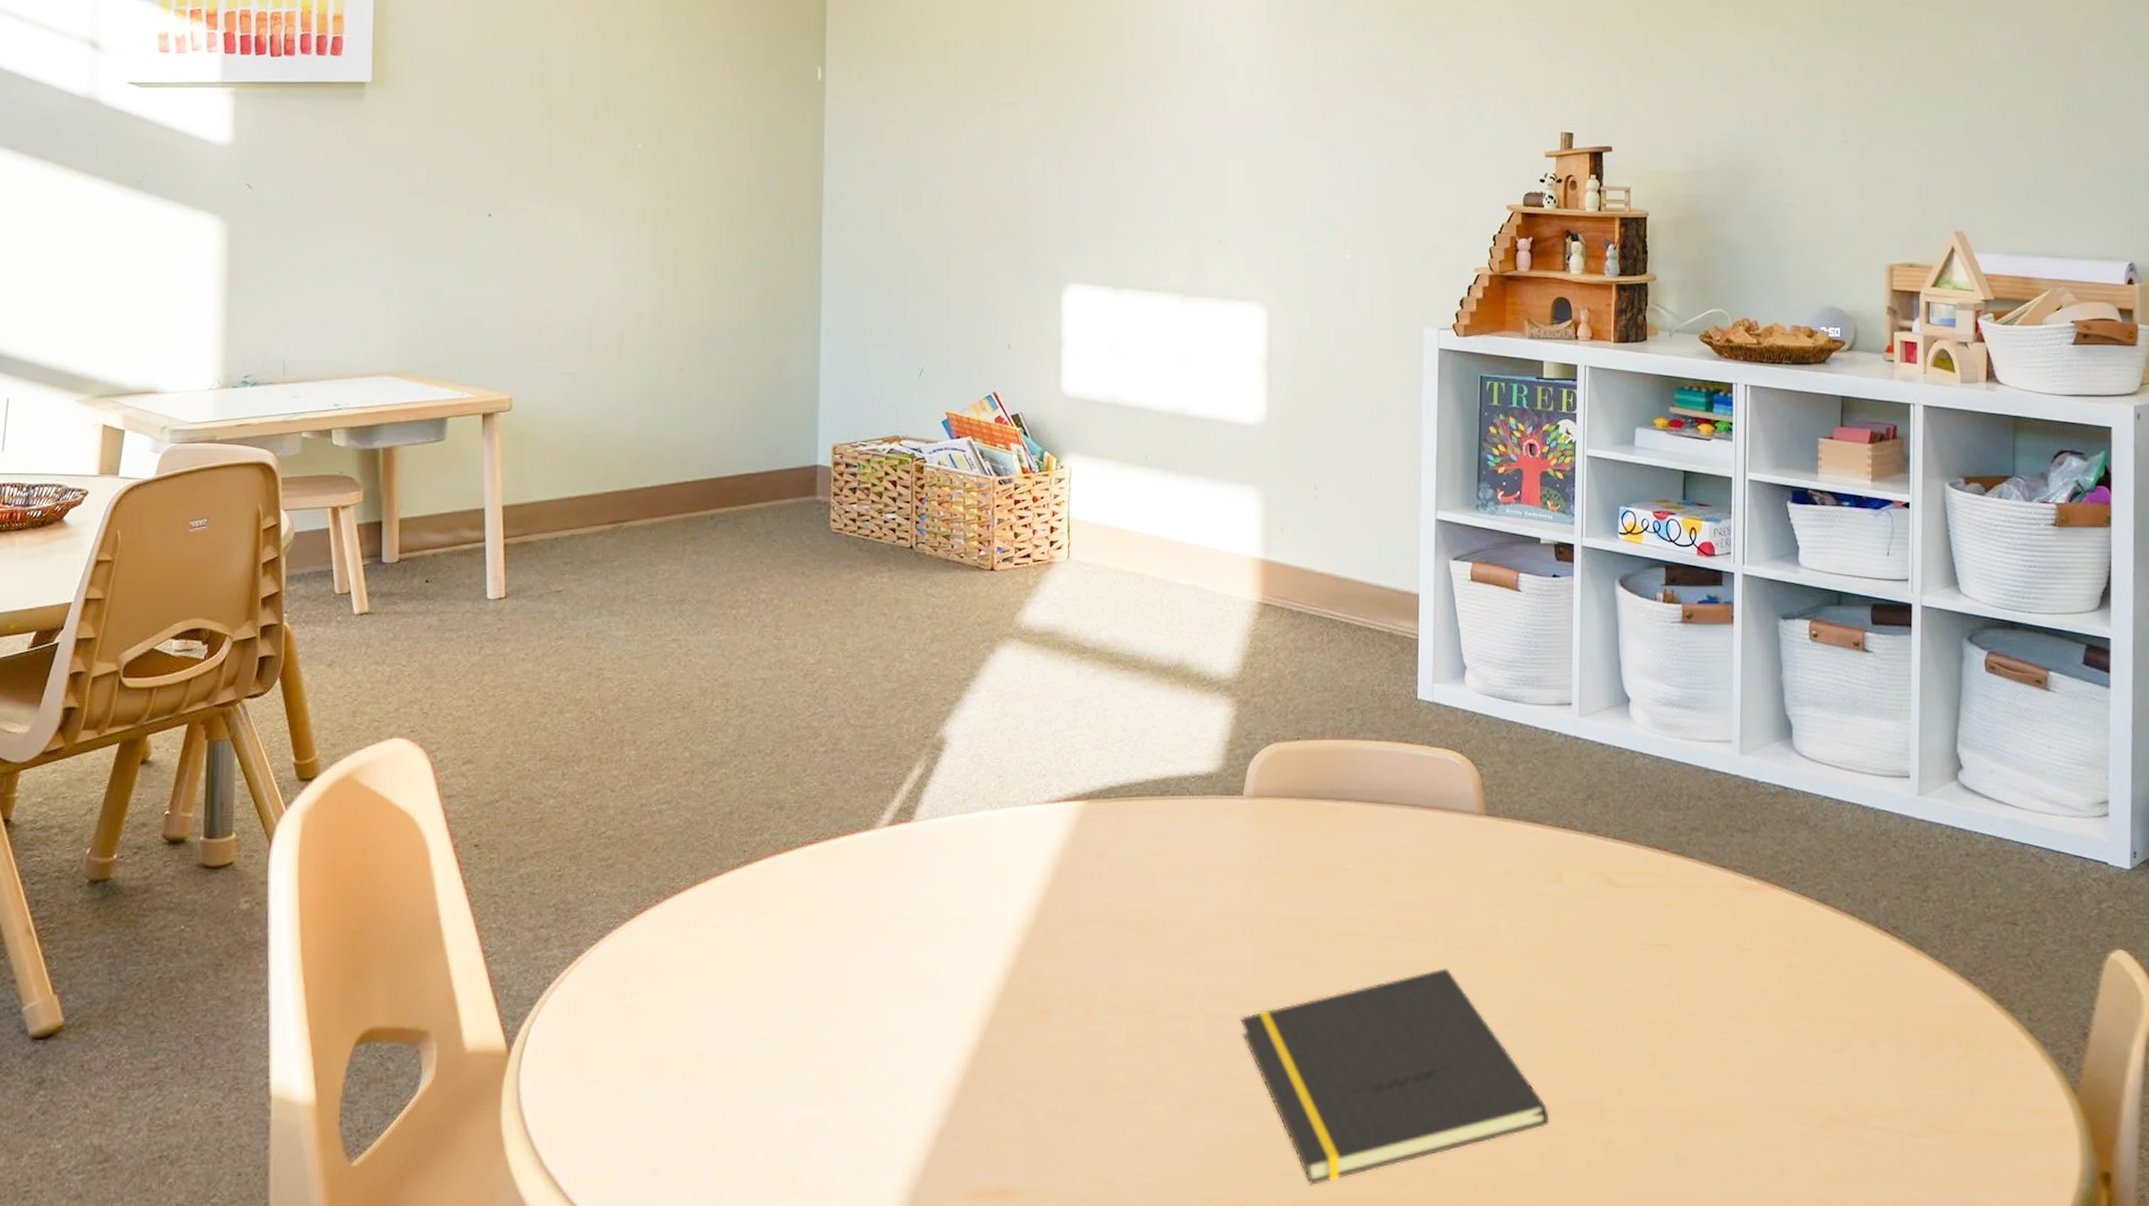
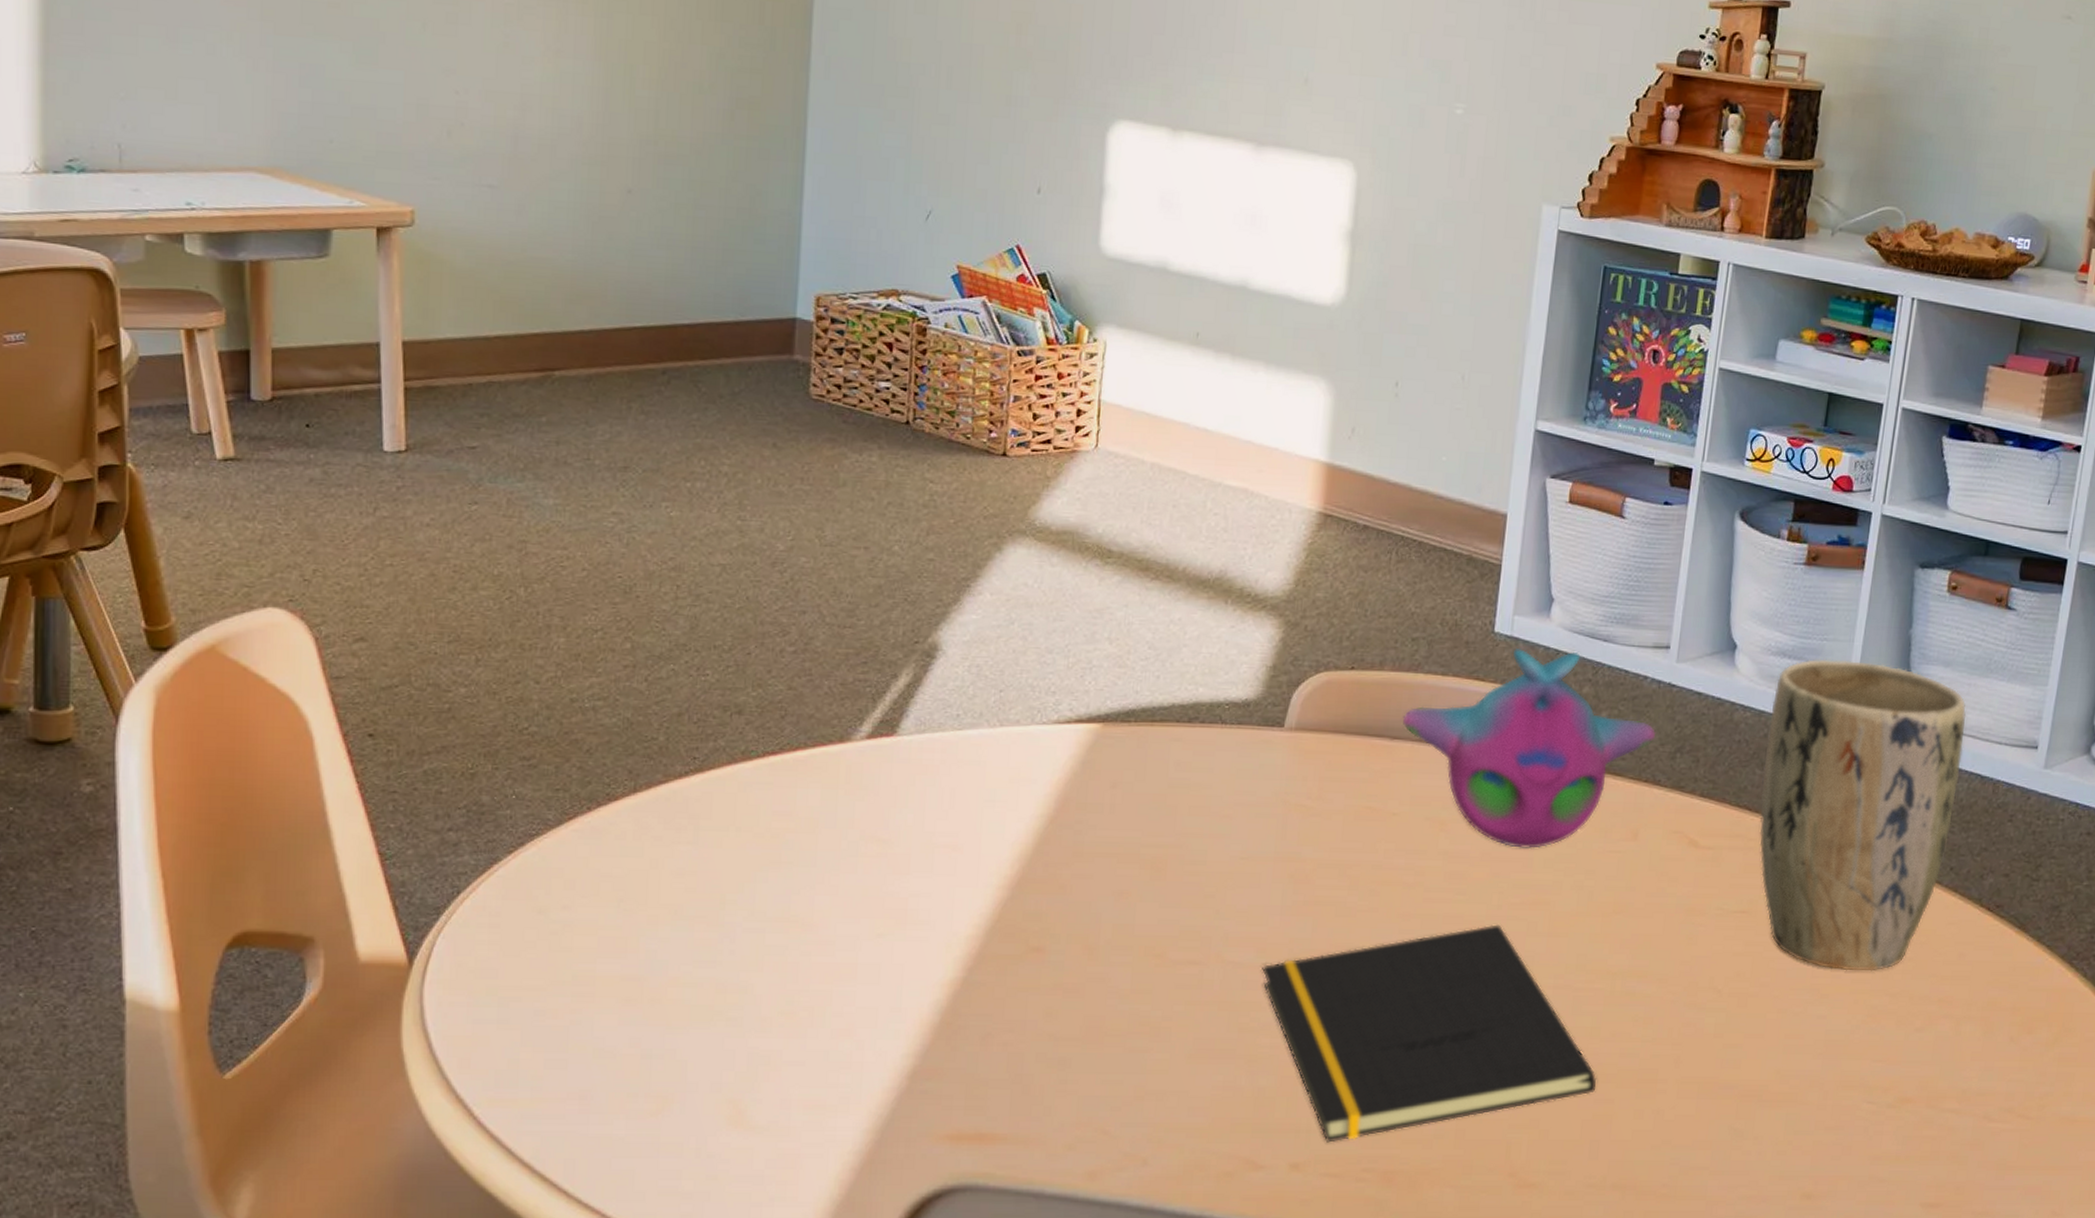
toy figurine: none [1345,712,1568,895] -> present [1402,649,1657,849]
plant pot: none [1666,706,1843,997] -> present [1759,658,1967,972]

